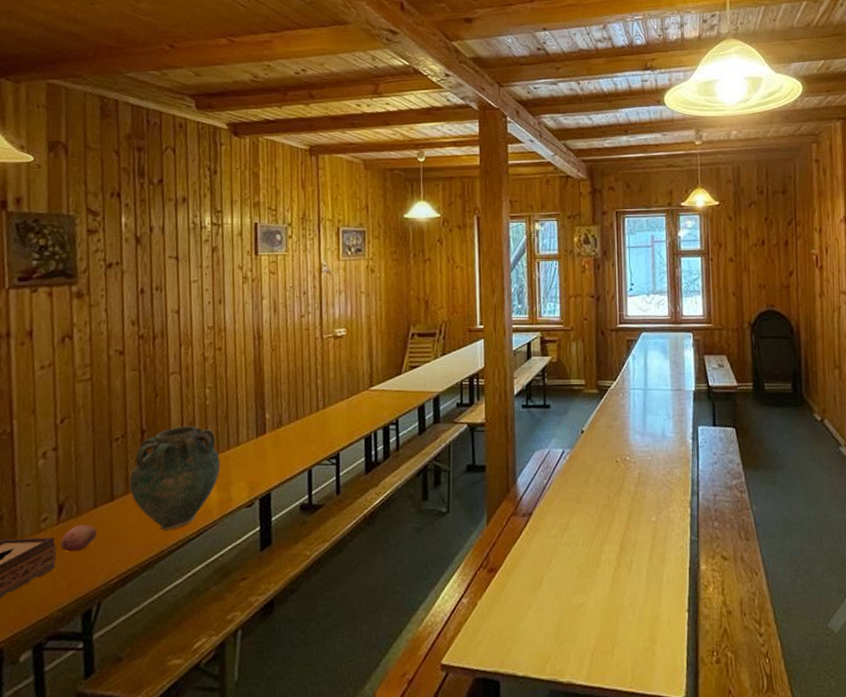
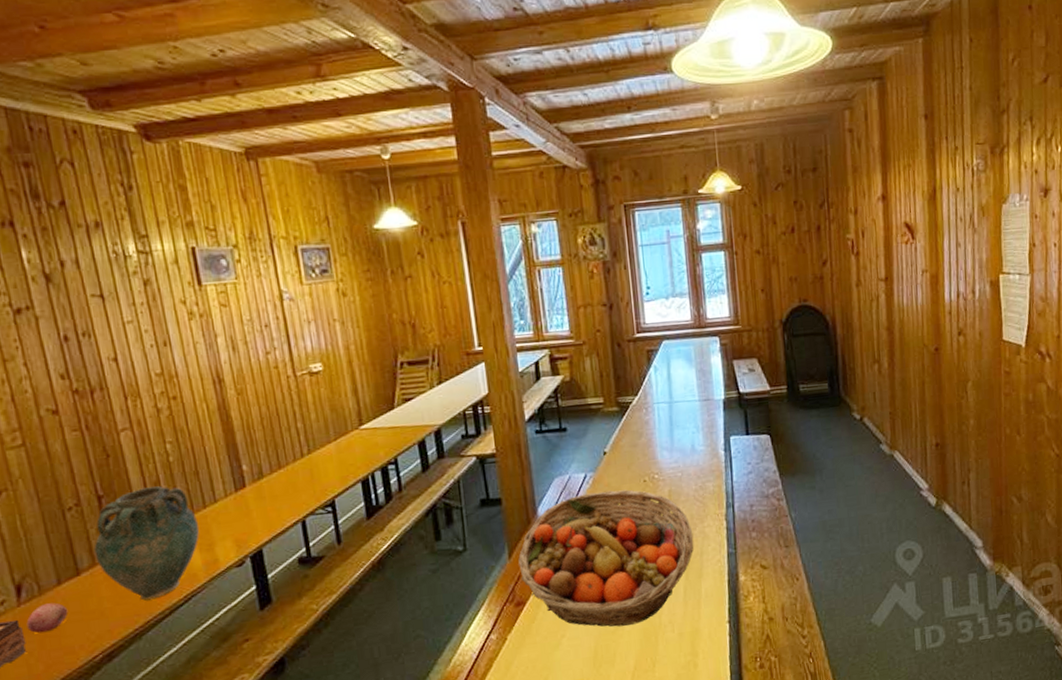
fruit basket: none [495,468,659,604] -> present [518,489,694,627]

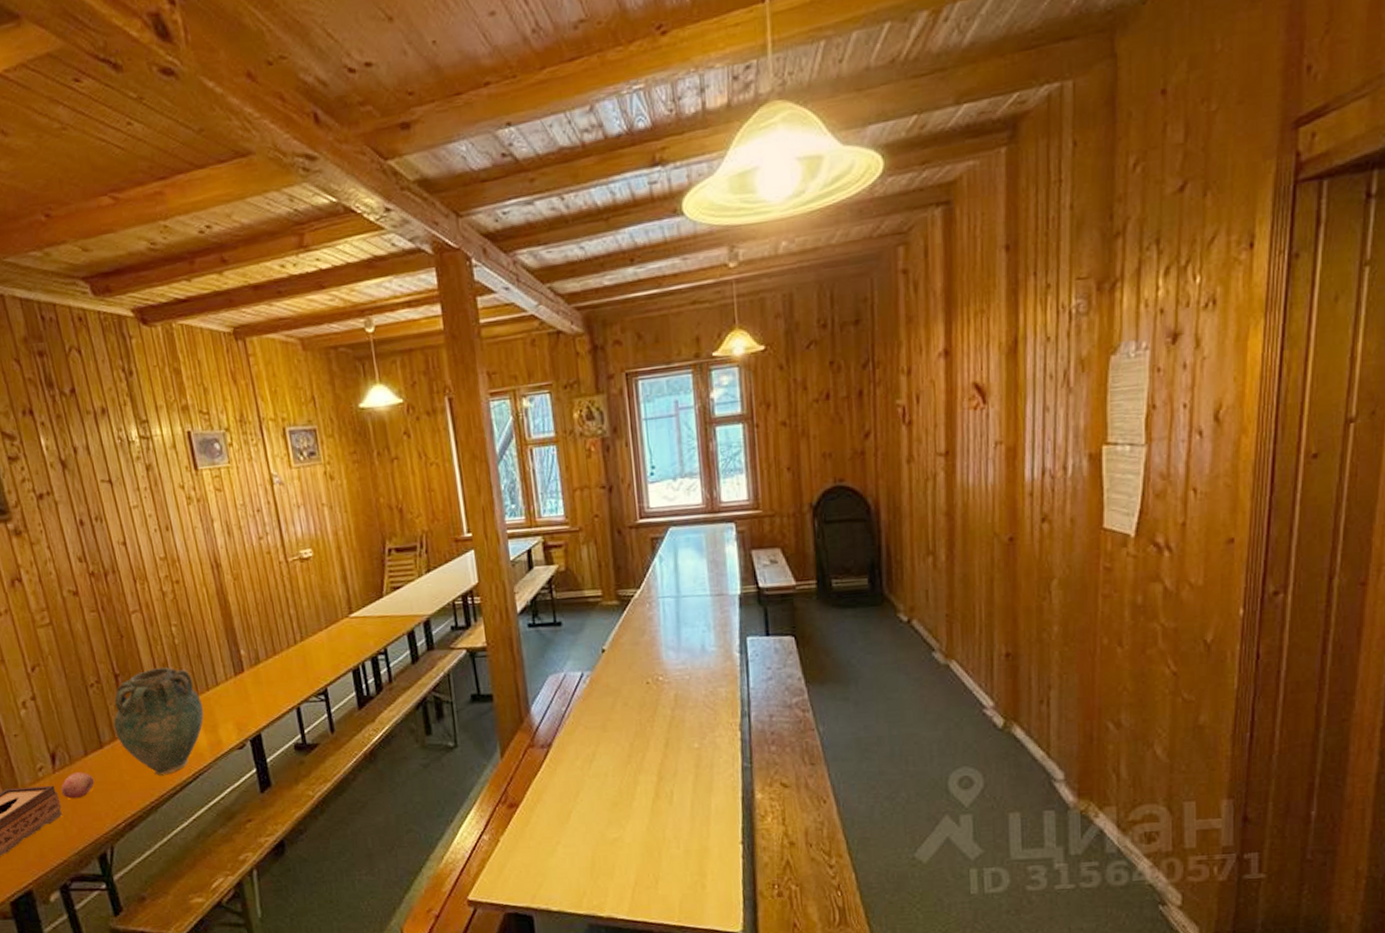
fruit basket: present [518,489,694,627] -> none [510,691,703,838]

